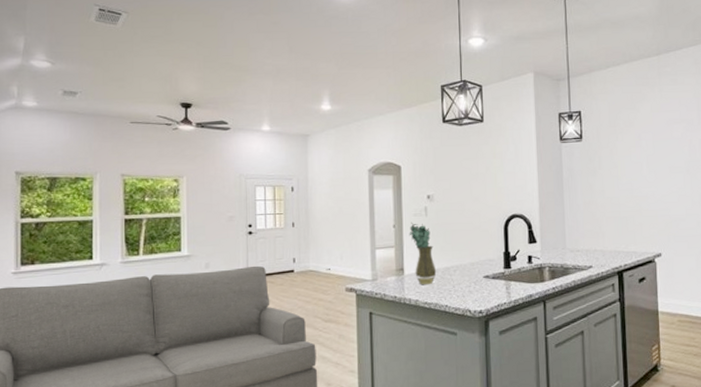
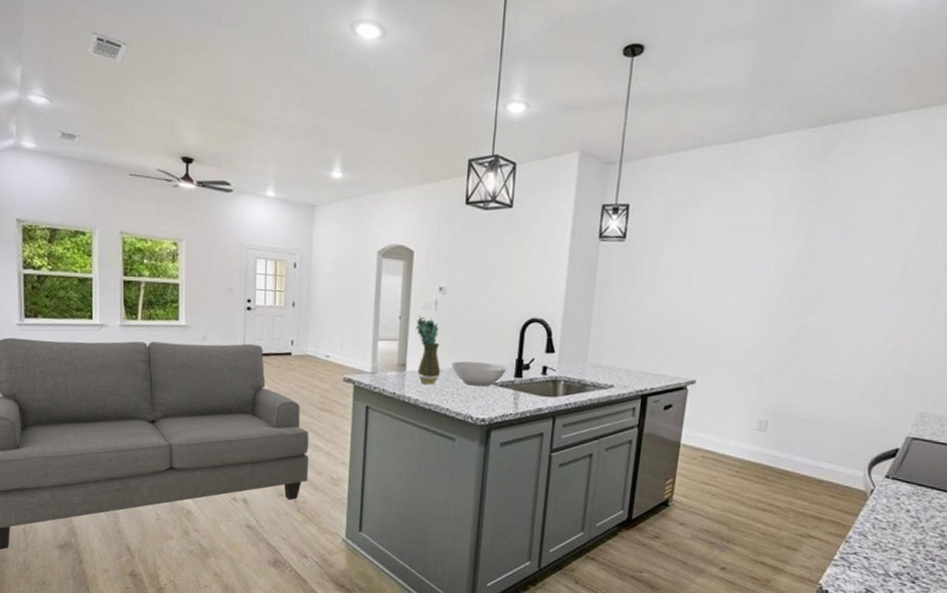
bowl: none [445,258,497,281] -> present [451,361,507,387]

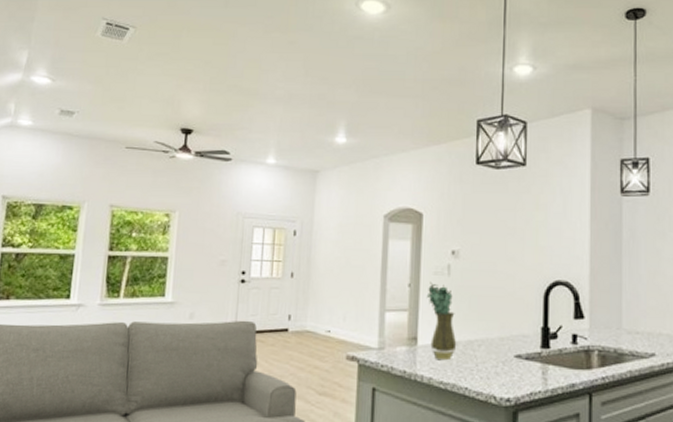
bowl: present [451,361,507,387] -> none [468,331,532,360]

